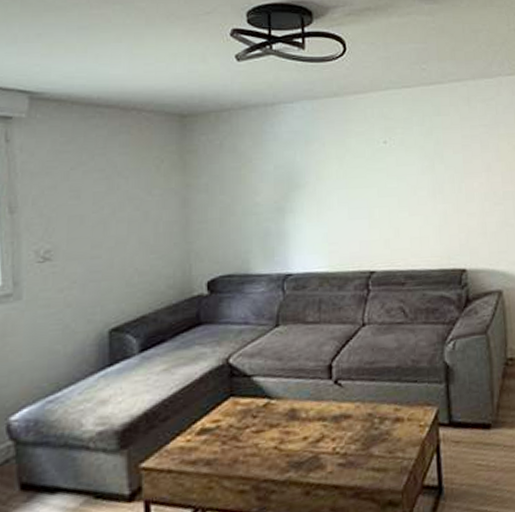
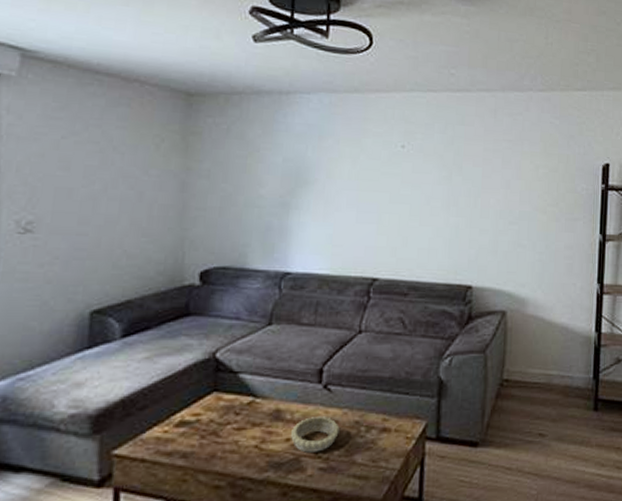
decorative bowl: none [307,412,354,450] -> present [290,416,340,453]

